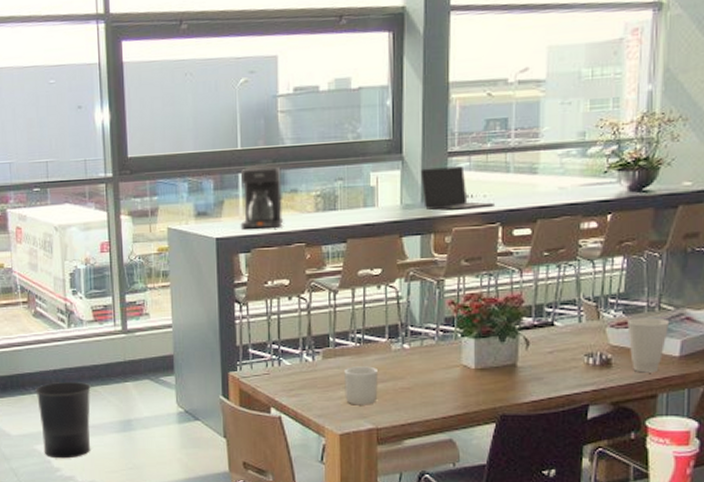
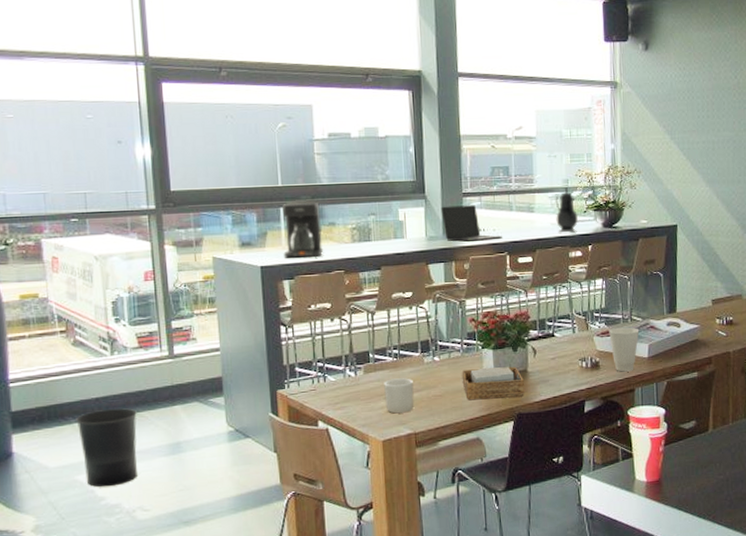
napkin holder: none [435,358,511,396] -> present [461,366,524,401]
coffeepot: none [566,142,597,198] -> present [555,187,579,232]

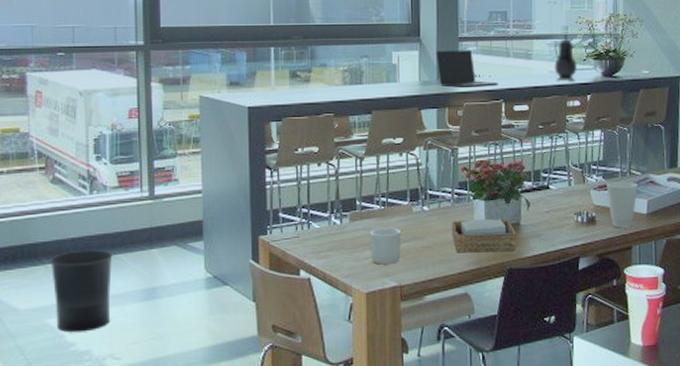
coffee maker: present [283,202,324,258] -> none [272,42,314,99]

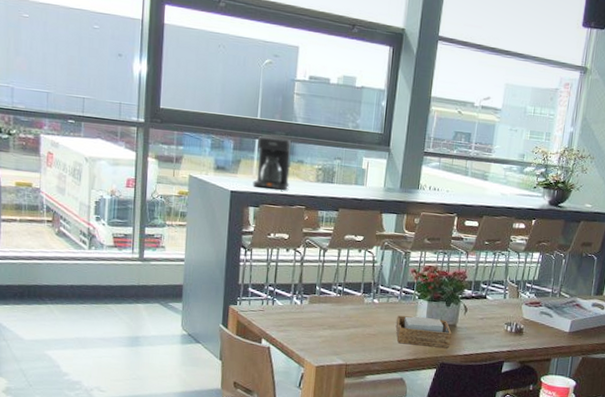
waste bin: present [50,250,113,332] -> none [51,296,105,365]
coffee maker: none [272,42,314,99] -> present [252,135,292,190]
mug: present [370,227,401,265] -> none [323,312,352,345]
laptop: present [435,50,498,87] -> none [401,161,454,201]
coffeepot: present [554,34,578,80] -> none [506,161,528,204]
cup: present [606,181,638,228] -> none [536,300,566,342]

